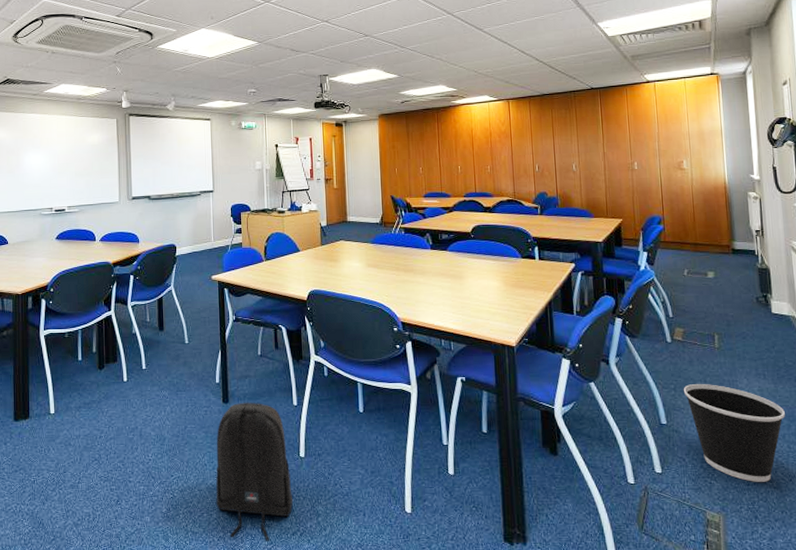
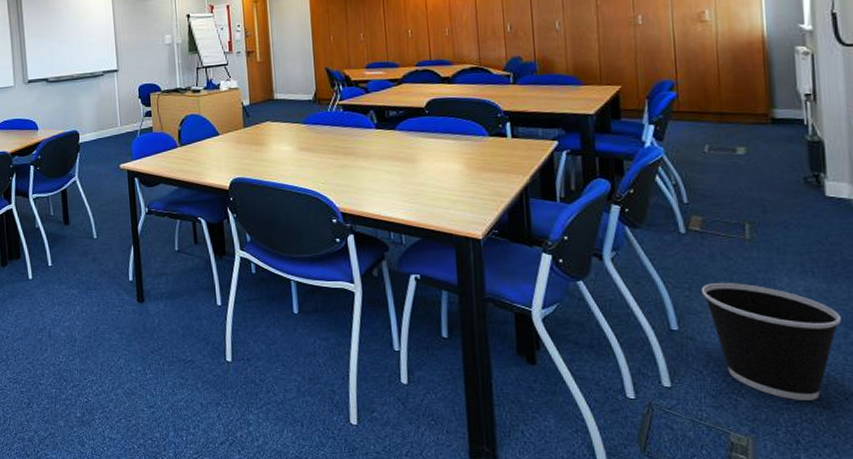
backpack: present [216,402,293,541] -> none [132,301,220,450]

